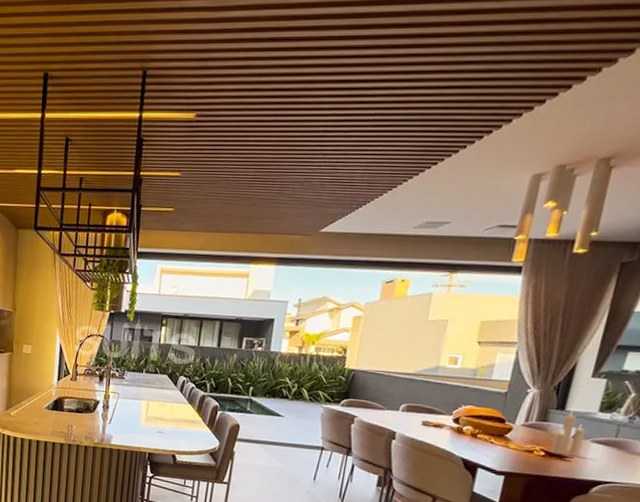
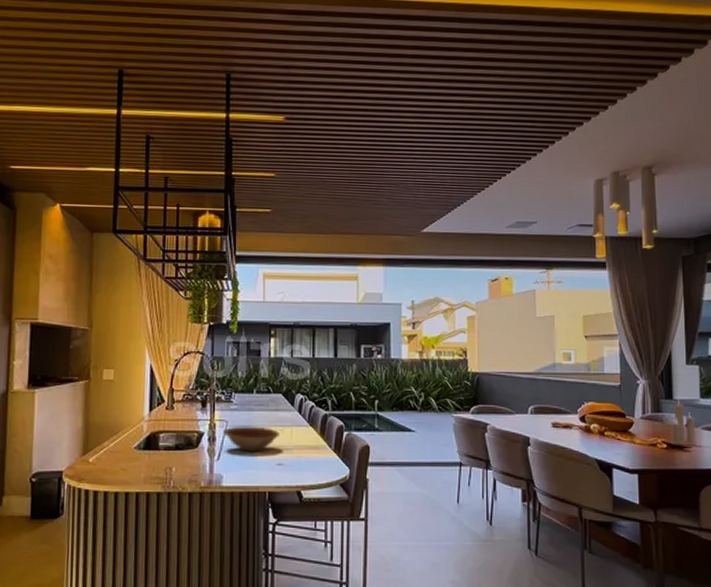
bowl: none [115,398,162,421] -> present [222,426,280,452]

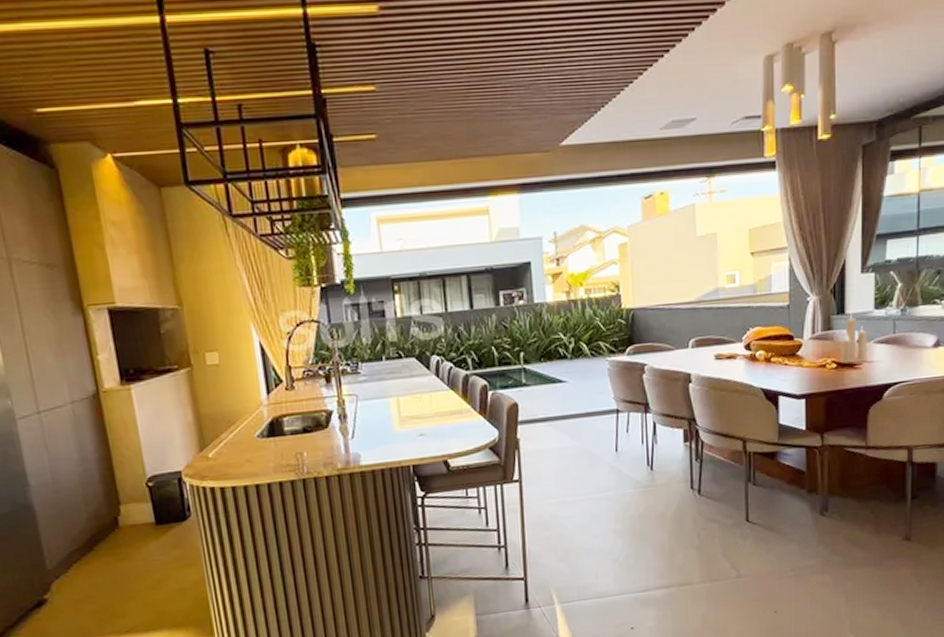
bowl: present [222,426,280,452] -> none [353,396,418,426]

